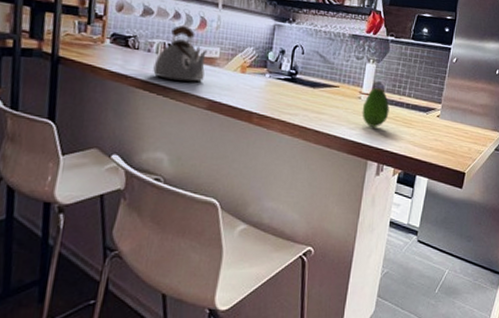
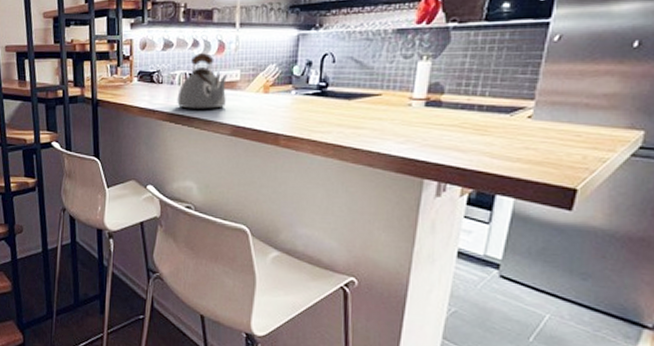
fruit: present [362,87,390,127] -> none [413,89,453,138]

